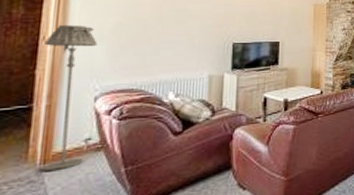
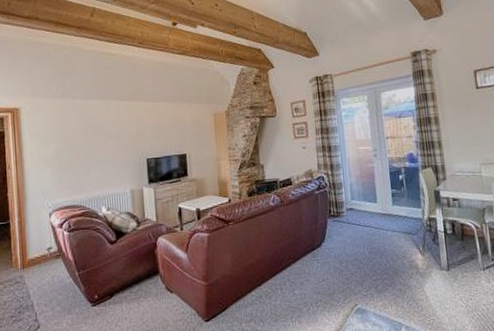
floor lamp: present [40,24,98,171] -> none [10,153,49,274]

